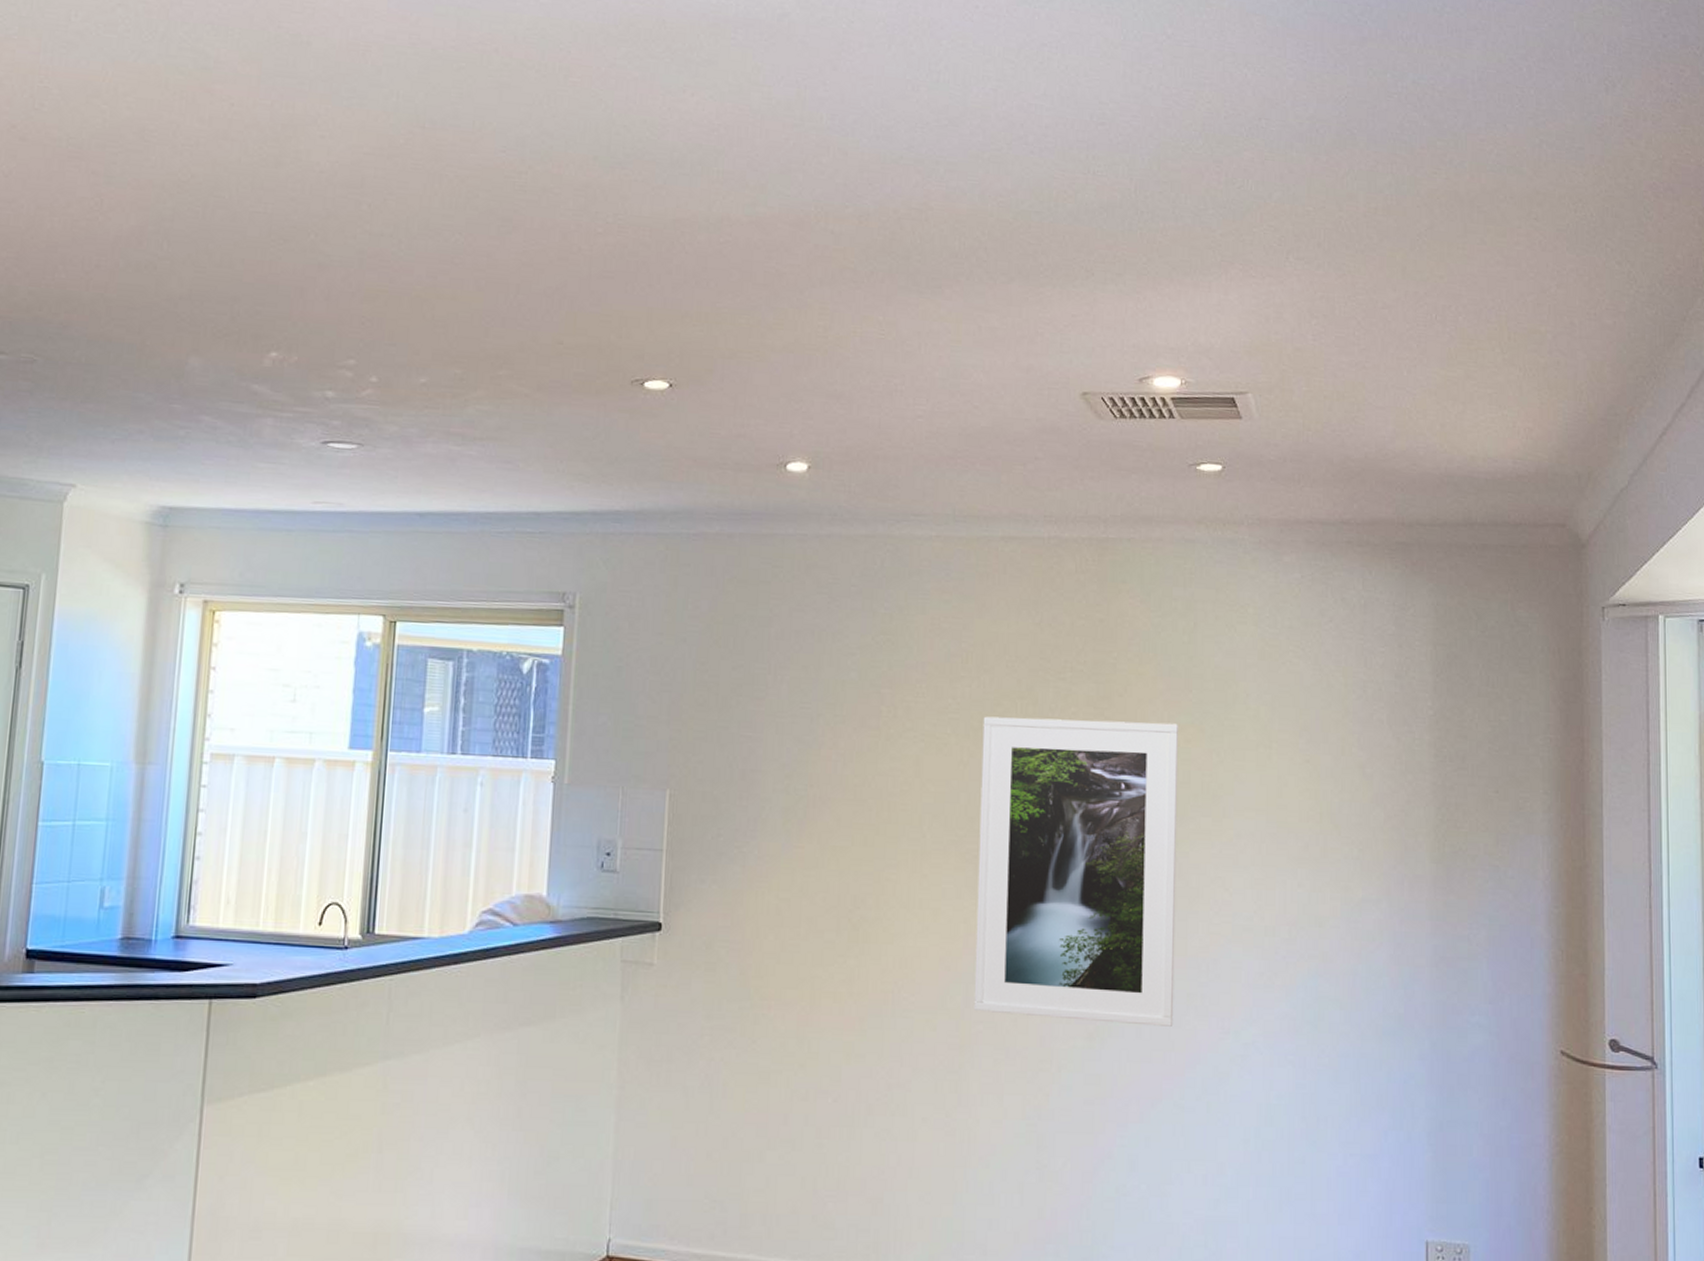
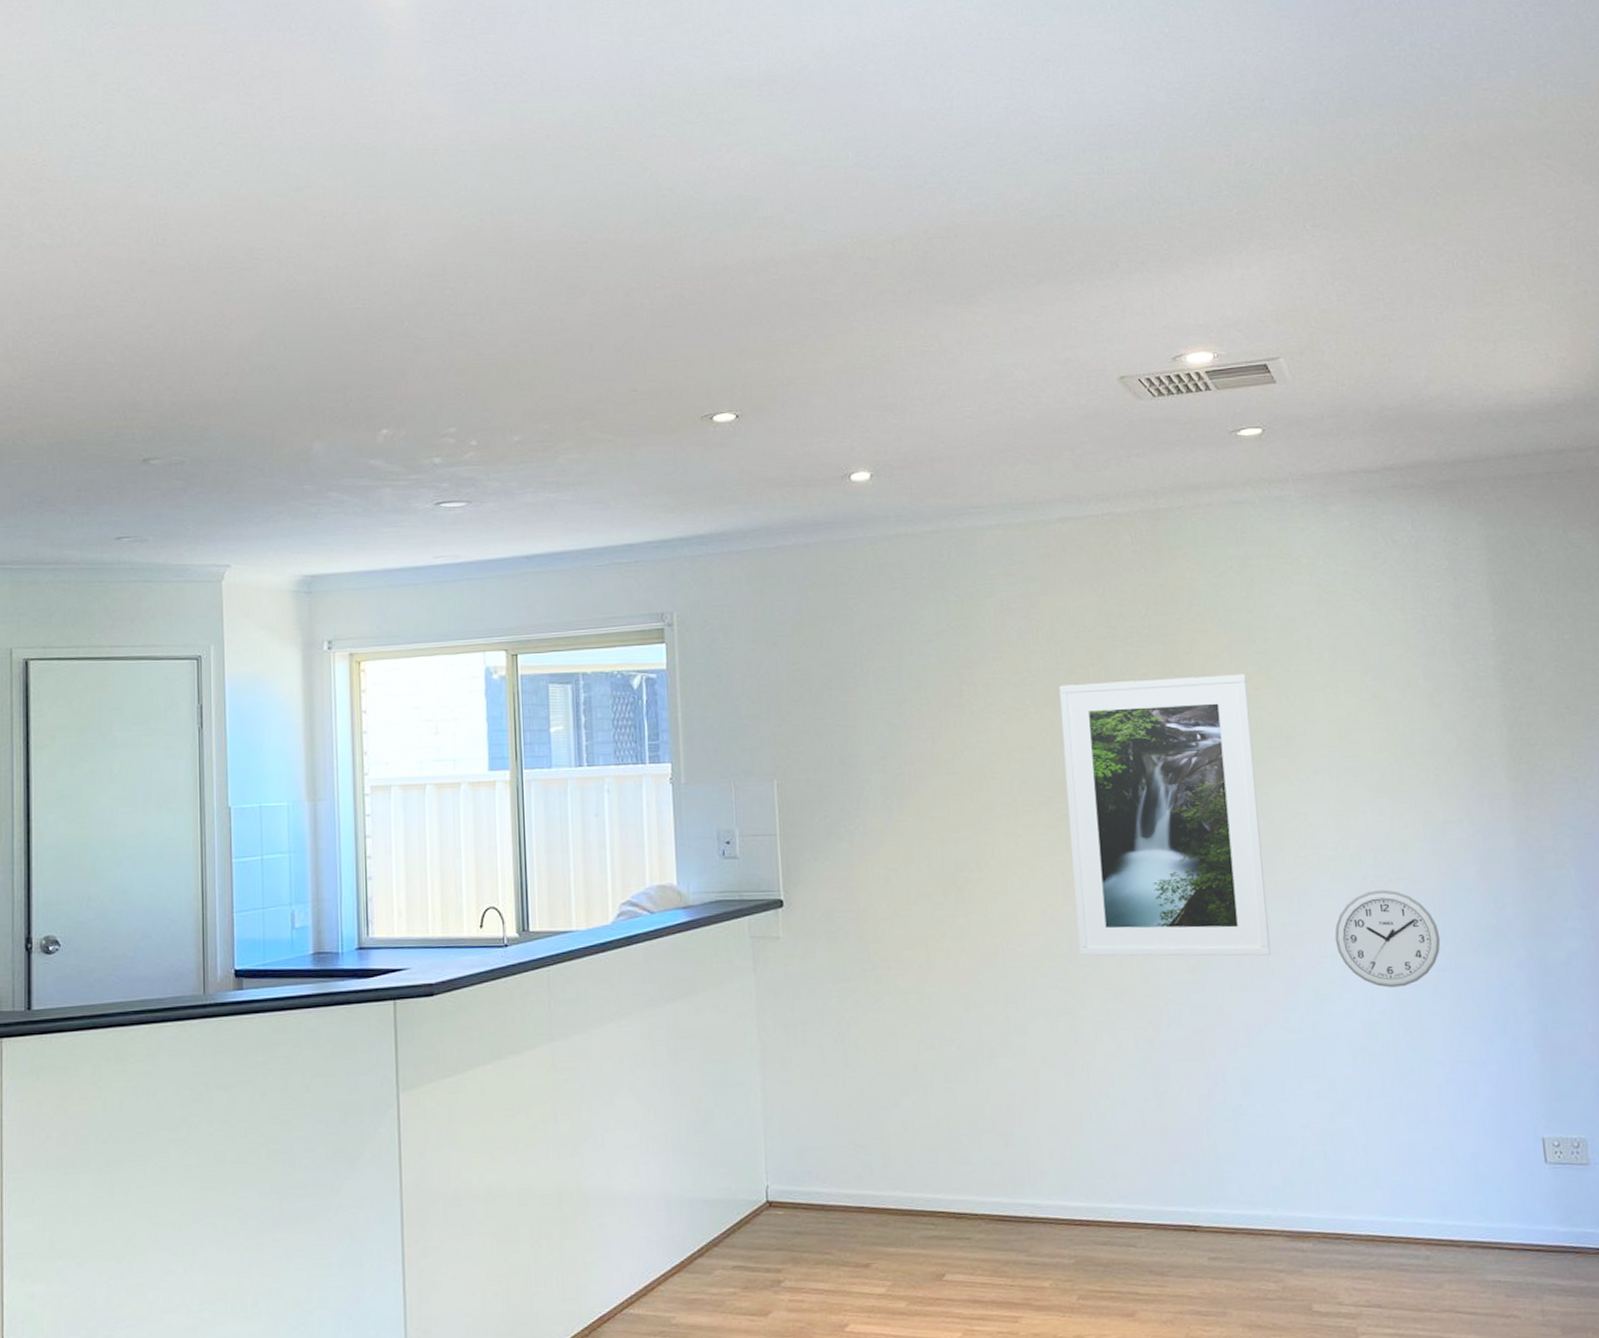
wall clock: none [1240,966,1346,1071] -> present [1334,889,1441,988]

